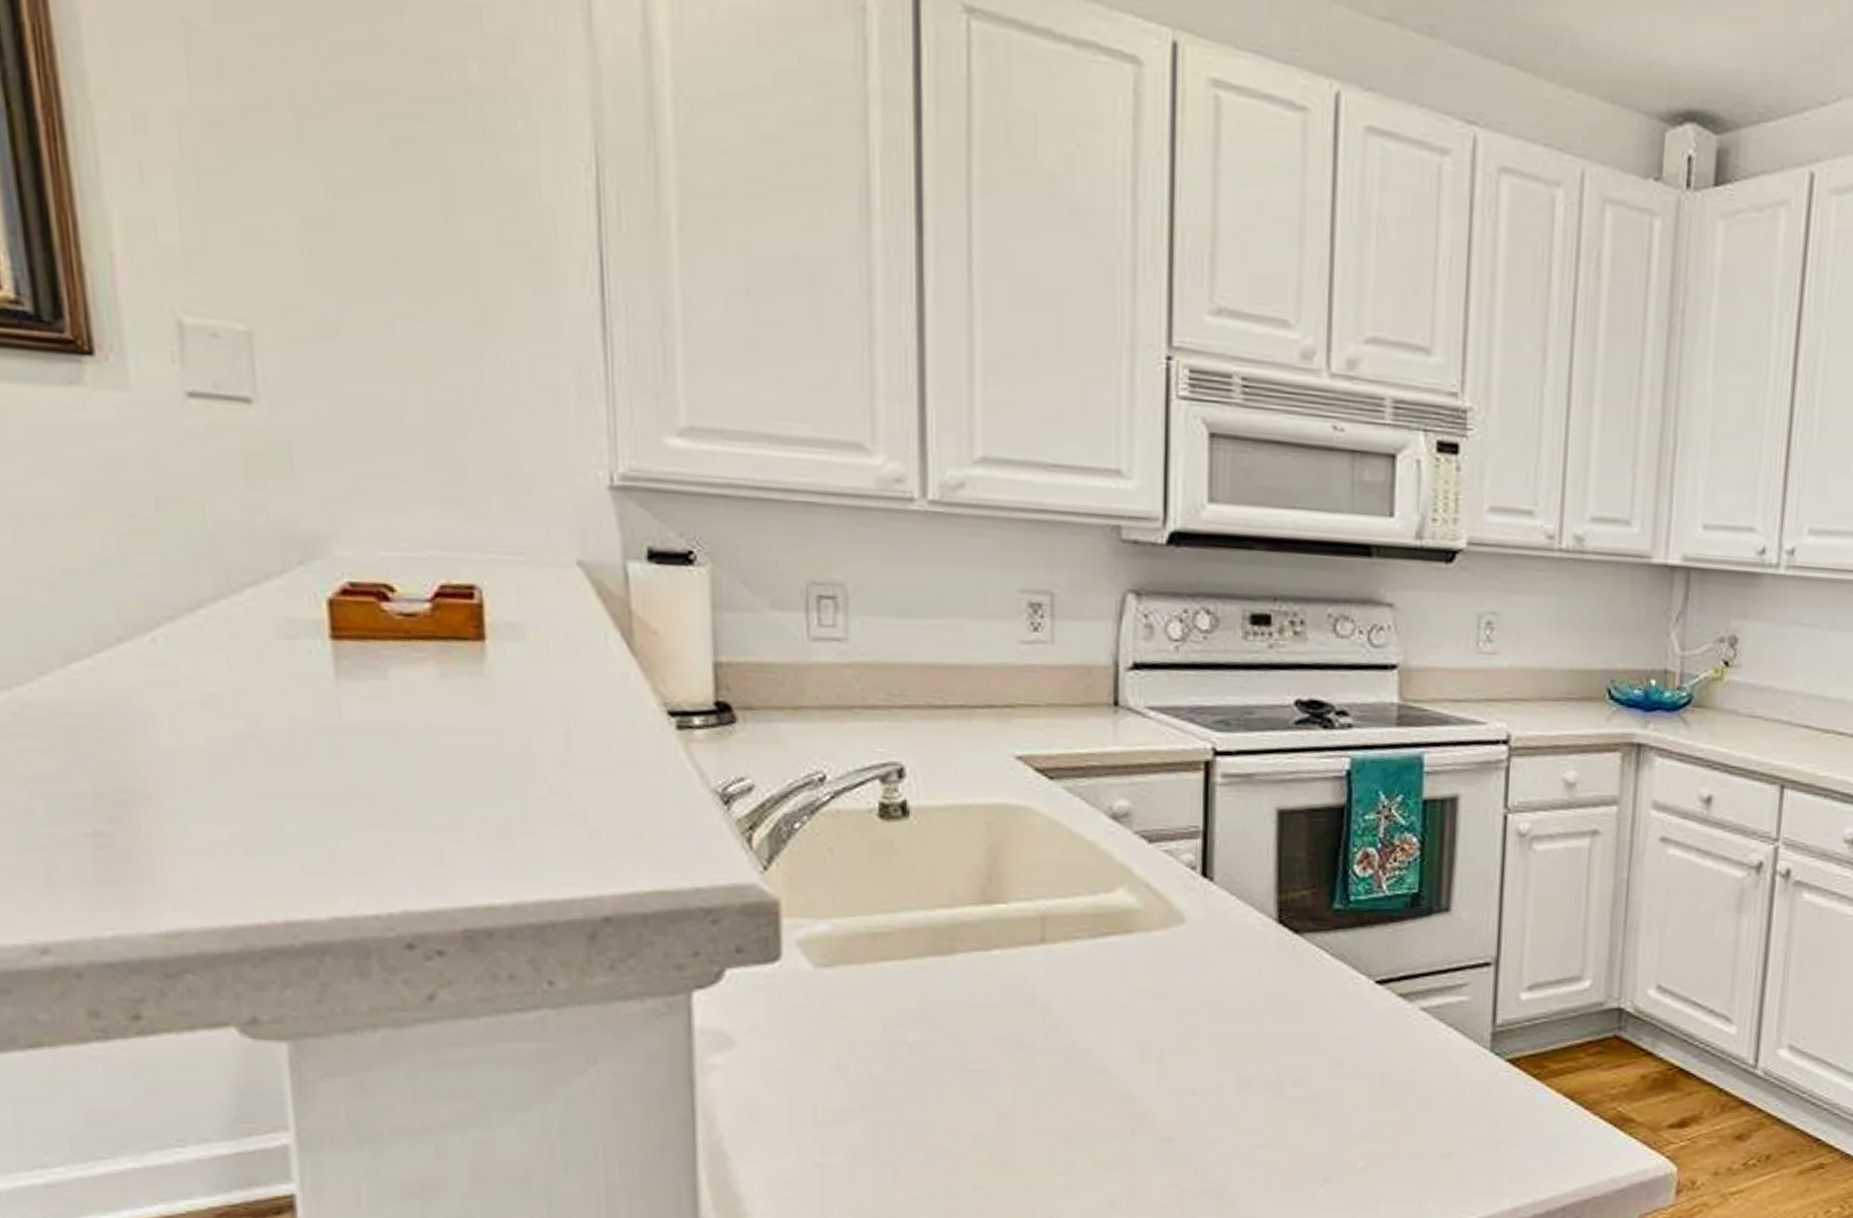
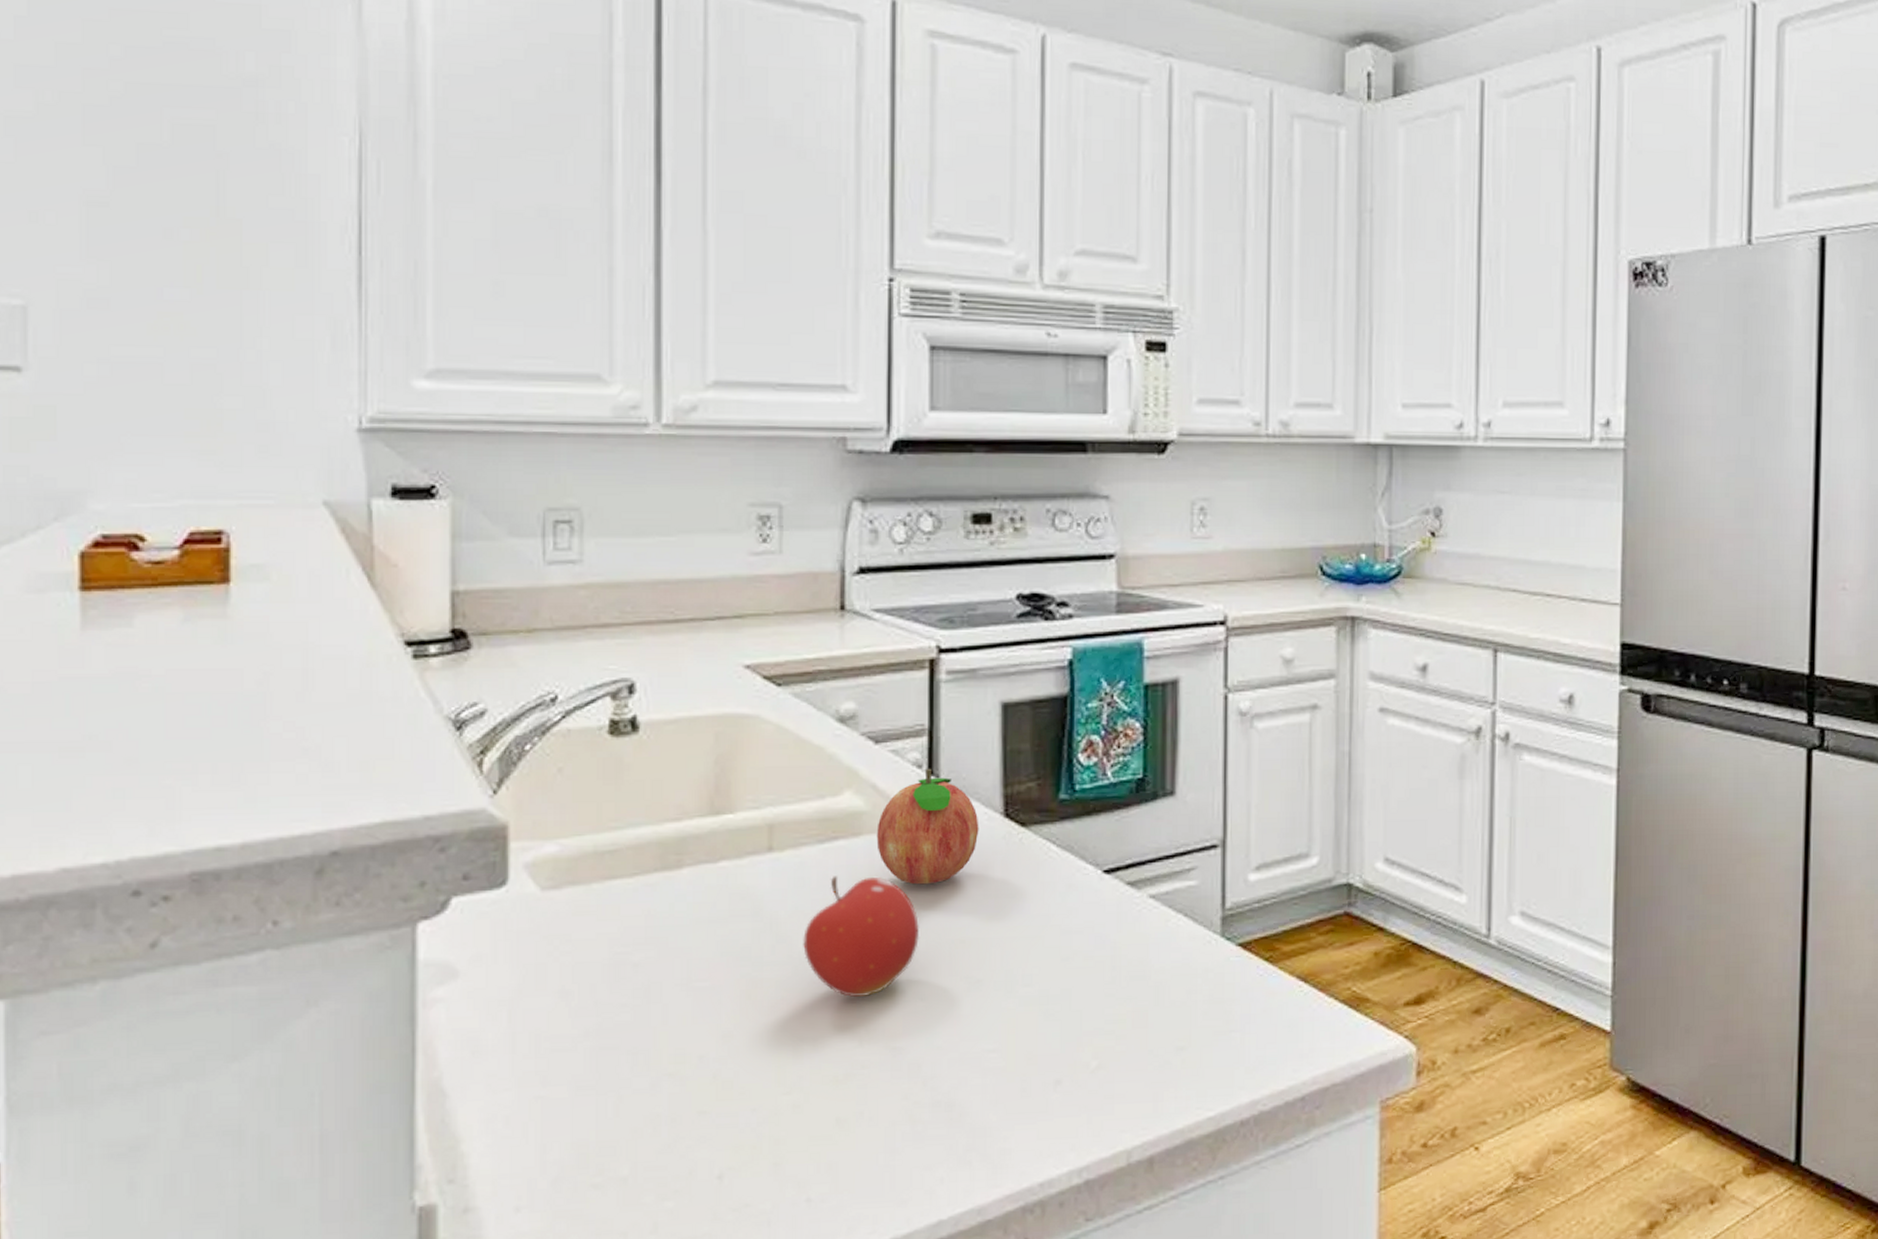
fruit: none [1076,970,1192,1088] -> present [803,876,920,997]
fruit: none [1149,870,1253,985] -> present [876,768,979,885]

